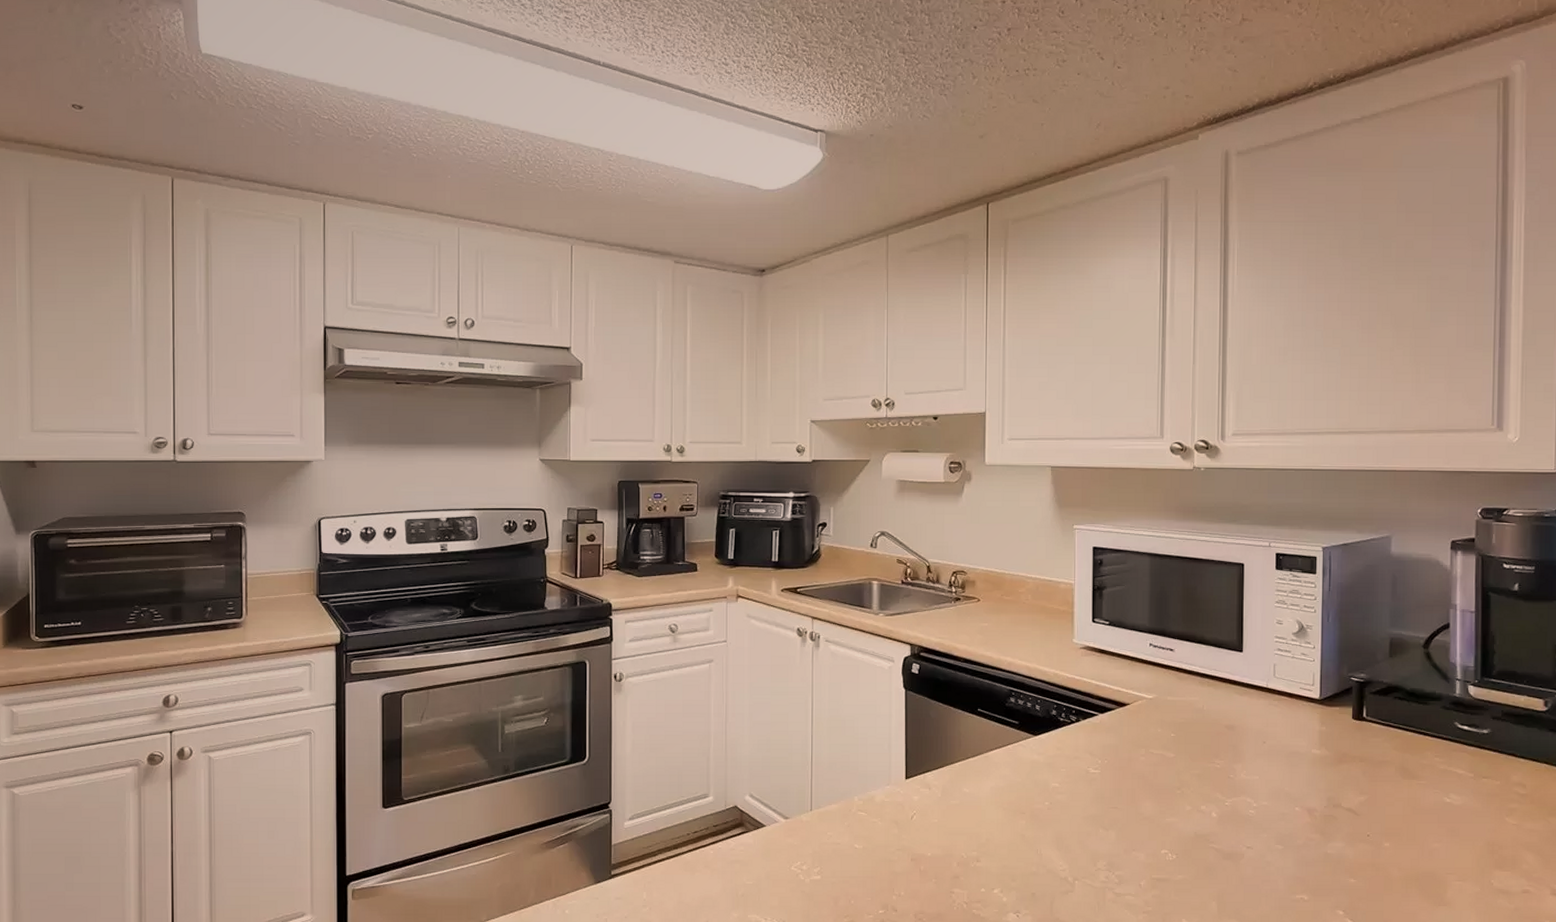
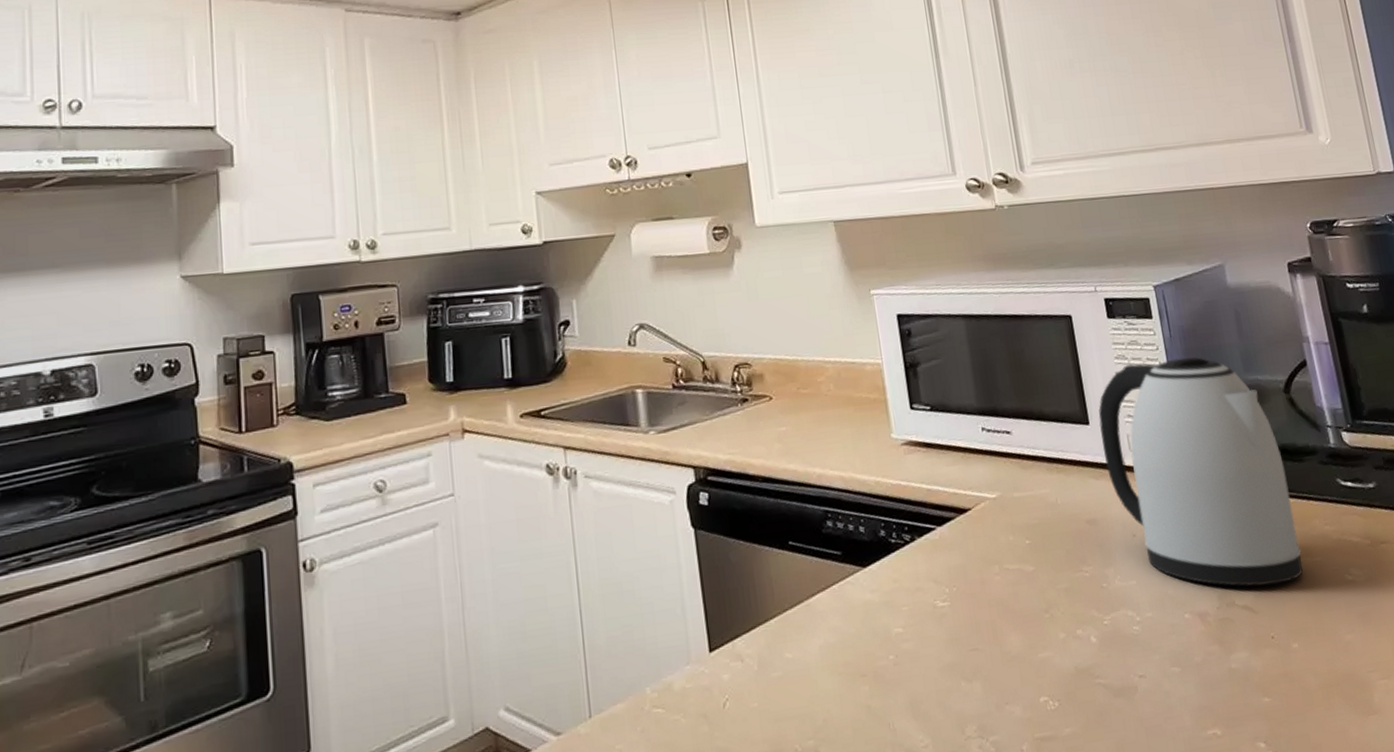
kettle: none [1250,609,1409,796] -> present [1098,357,1304,587]

